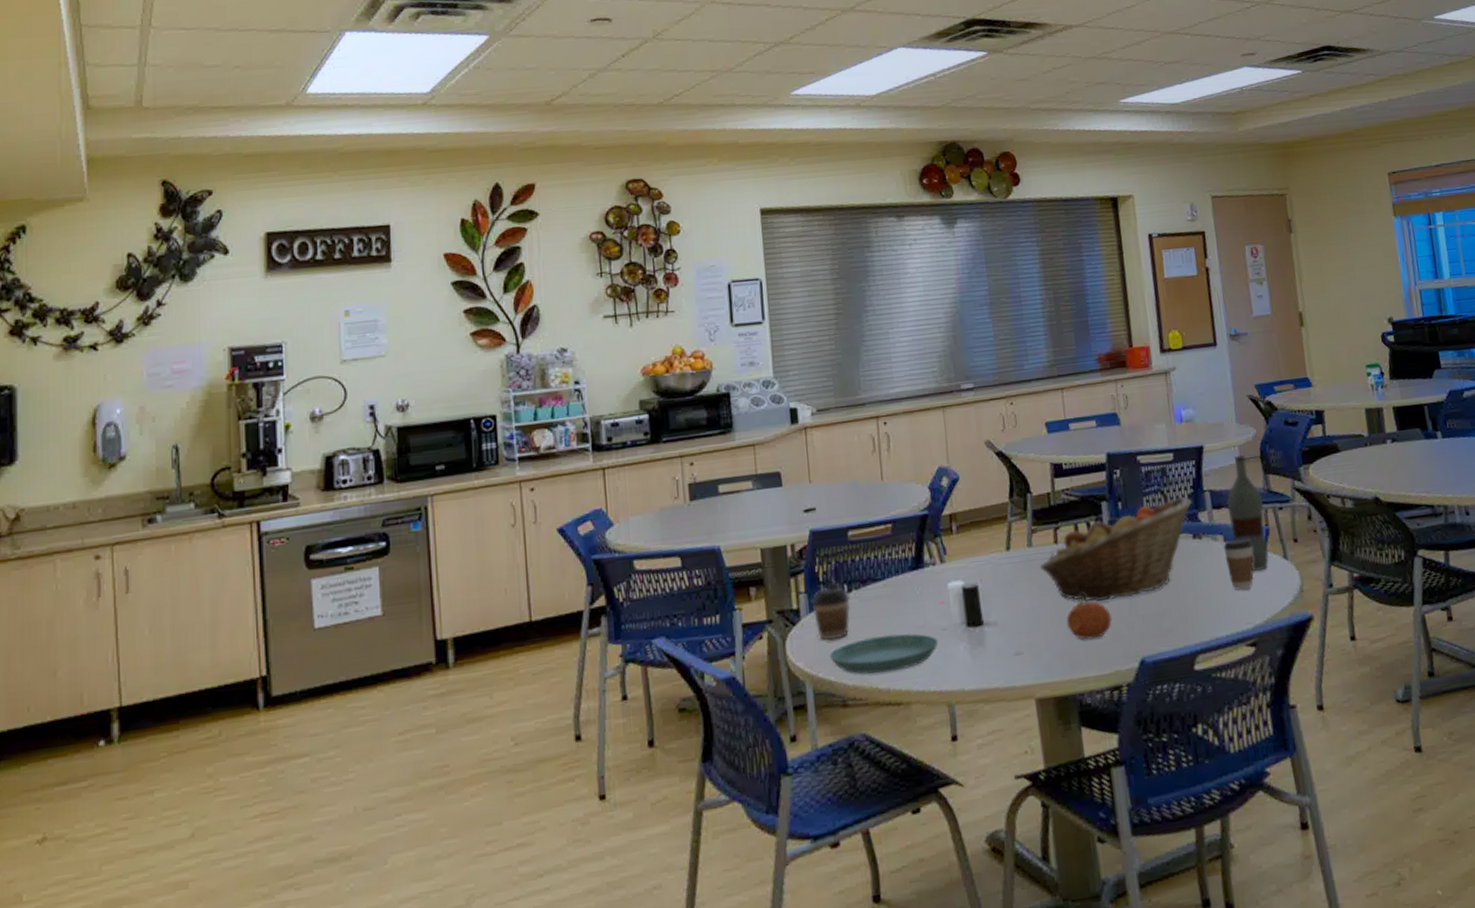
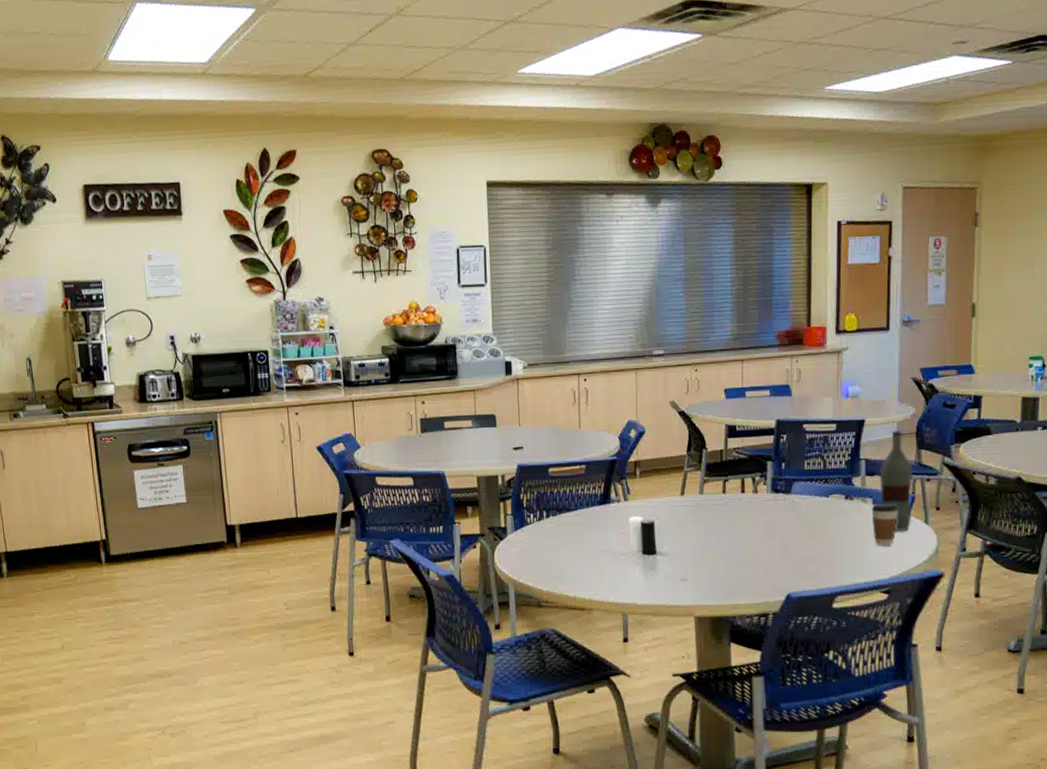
coffee cup: present [811,583,851,640] -> none [516,510,548,554]
saucer: present [829,633,939,675] -> none [529,554,618,584]
fruit basket: present [1040,496,1192,601] -> none [709,462,848,544]
apple: present [1066,593,1112,640] -> none [726,536,766,574]

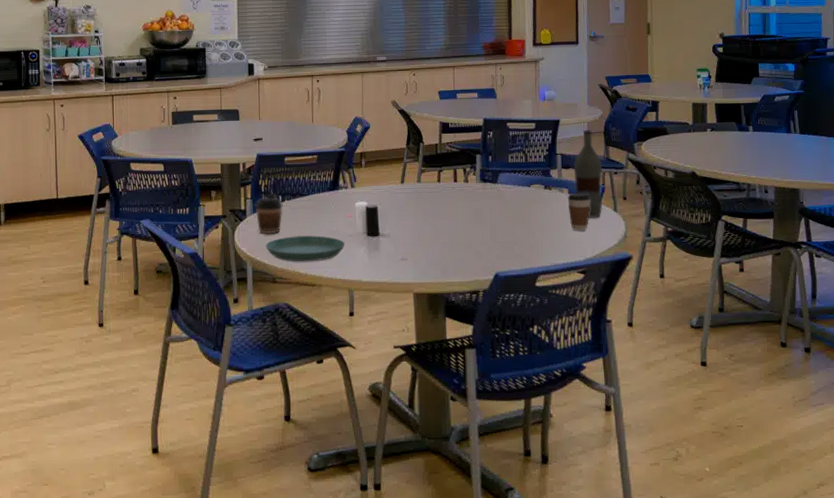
coffee cup: none [516,510,548,554] -> present [255,195,283,235]
saucer: none [529,554,618,584] -> present [265,235,346,262]

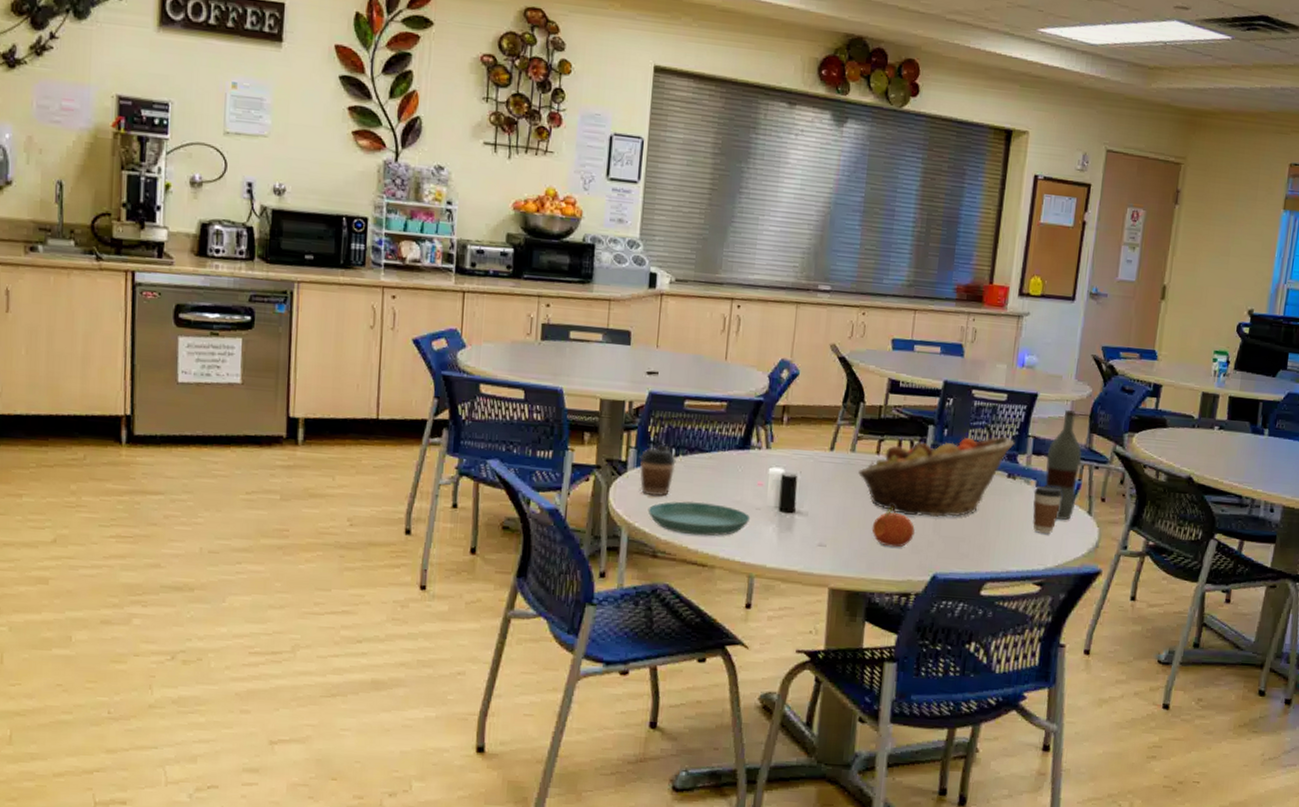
fruit basket: none [425,156,546,227] -> present [858,436,1015,517]
apple: none [441,220,476,255] -> present [871,504,915,548]

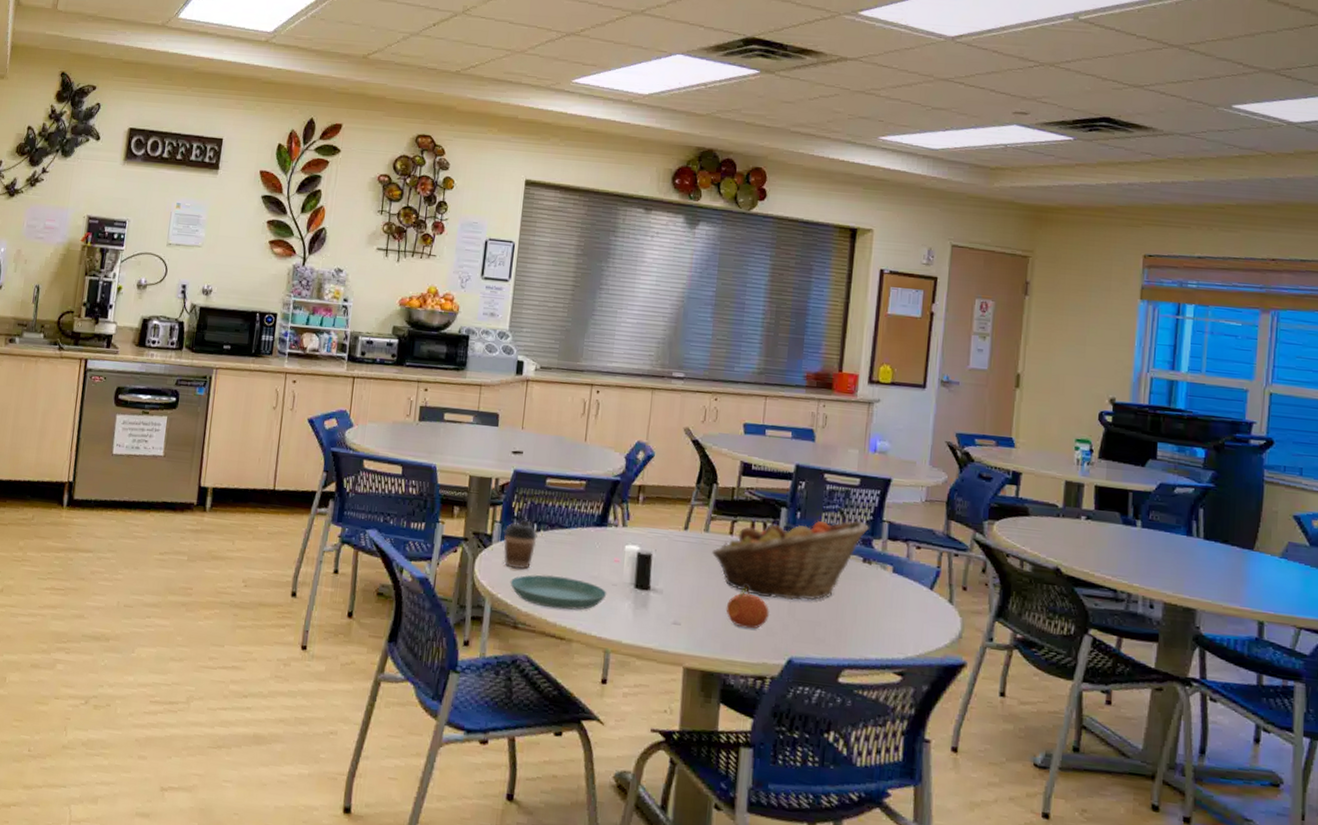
coffee cup: present [1033,485,1063,534] -> none [890,571,921,622]
bottle: present [1044,410,1082,521] -> none [902,496,940,609]

